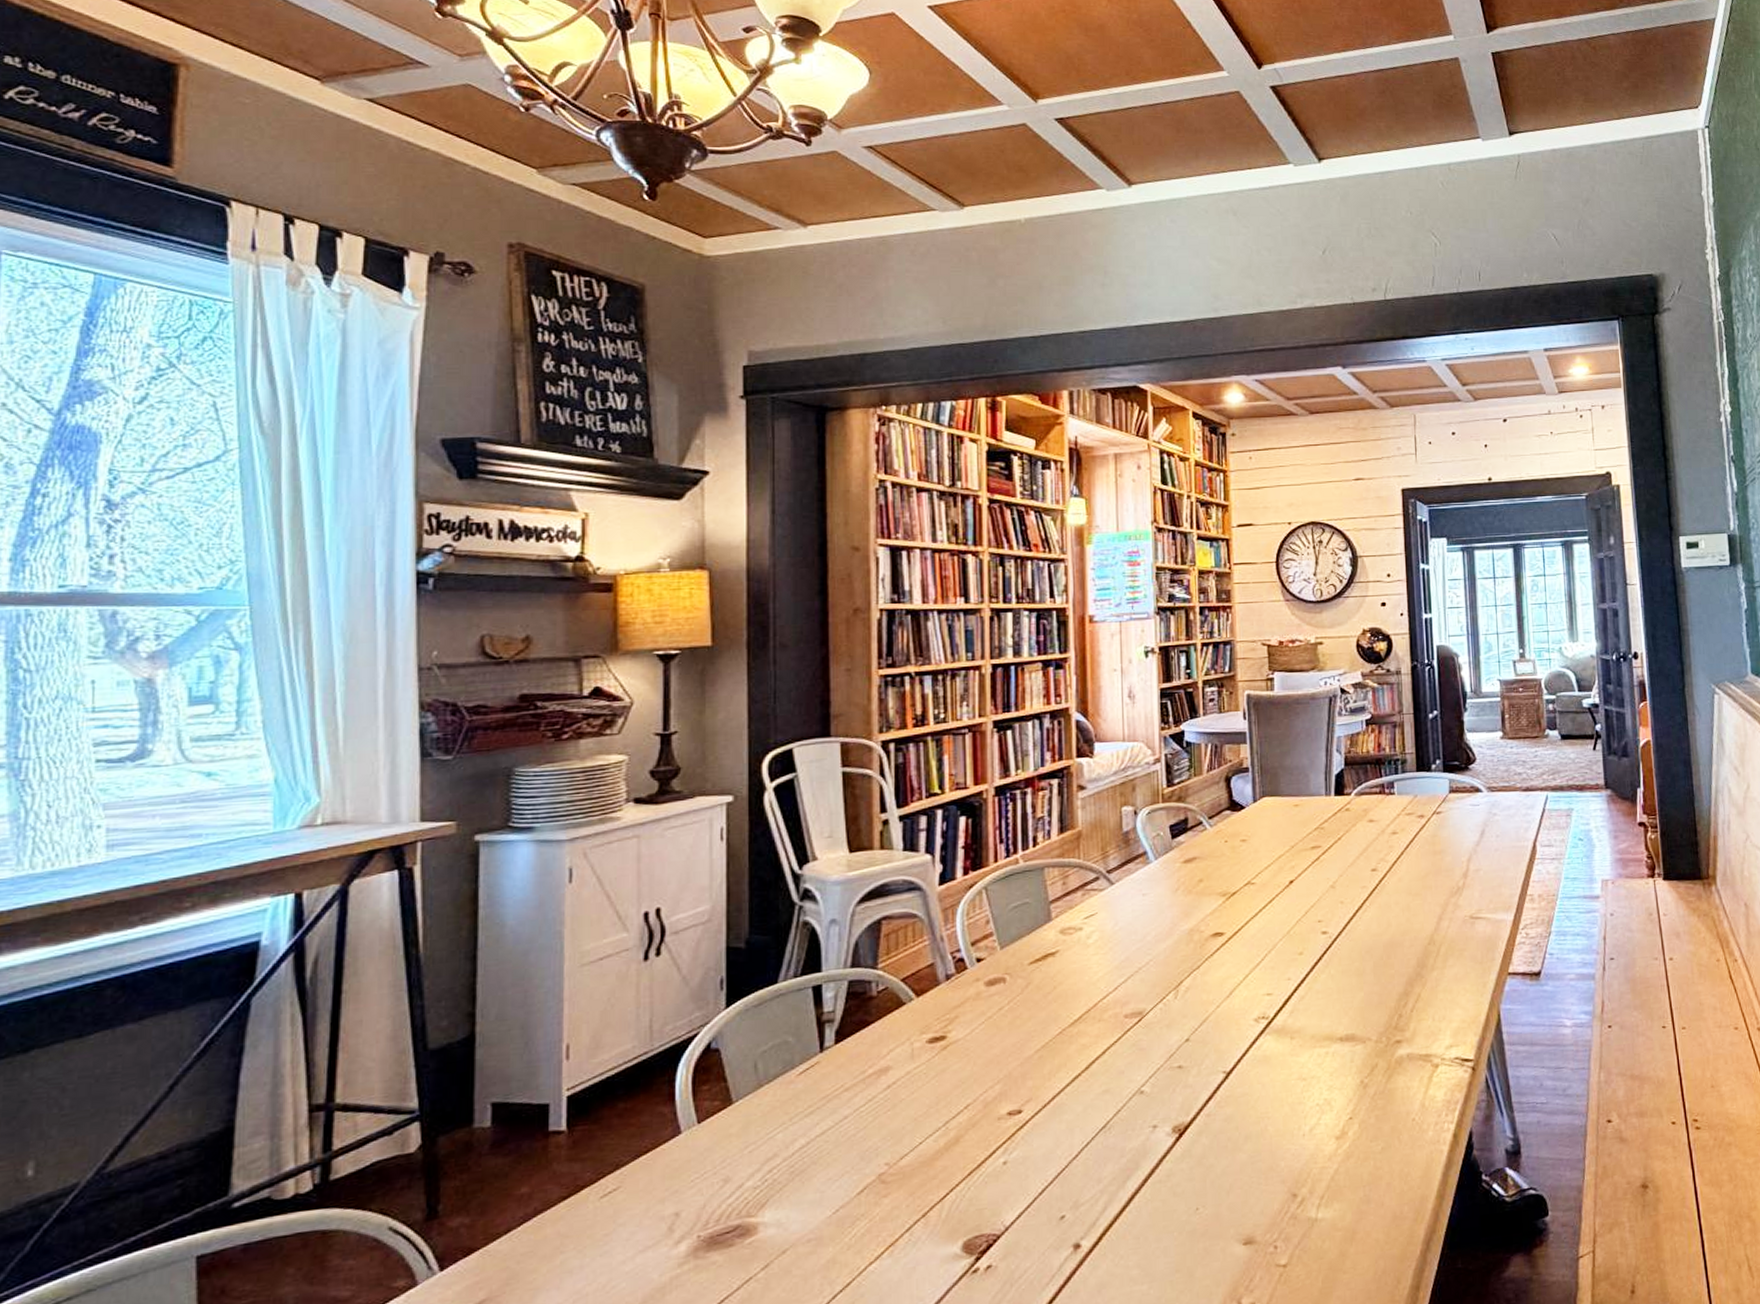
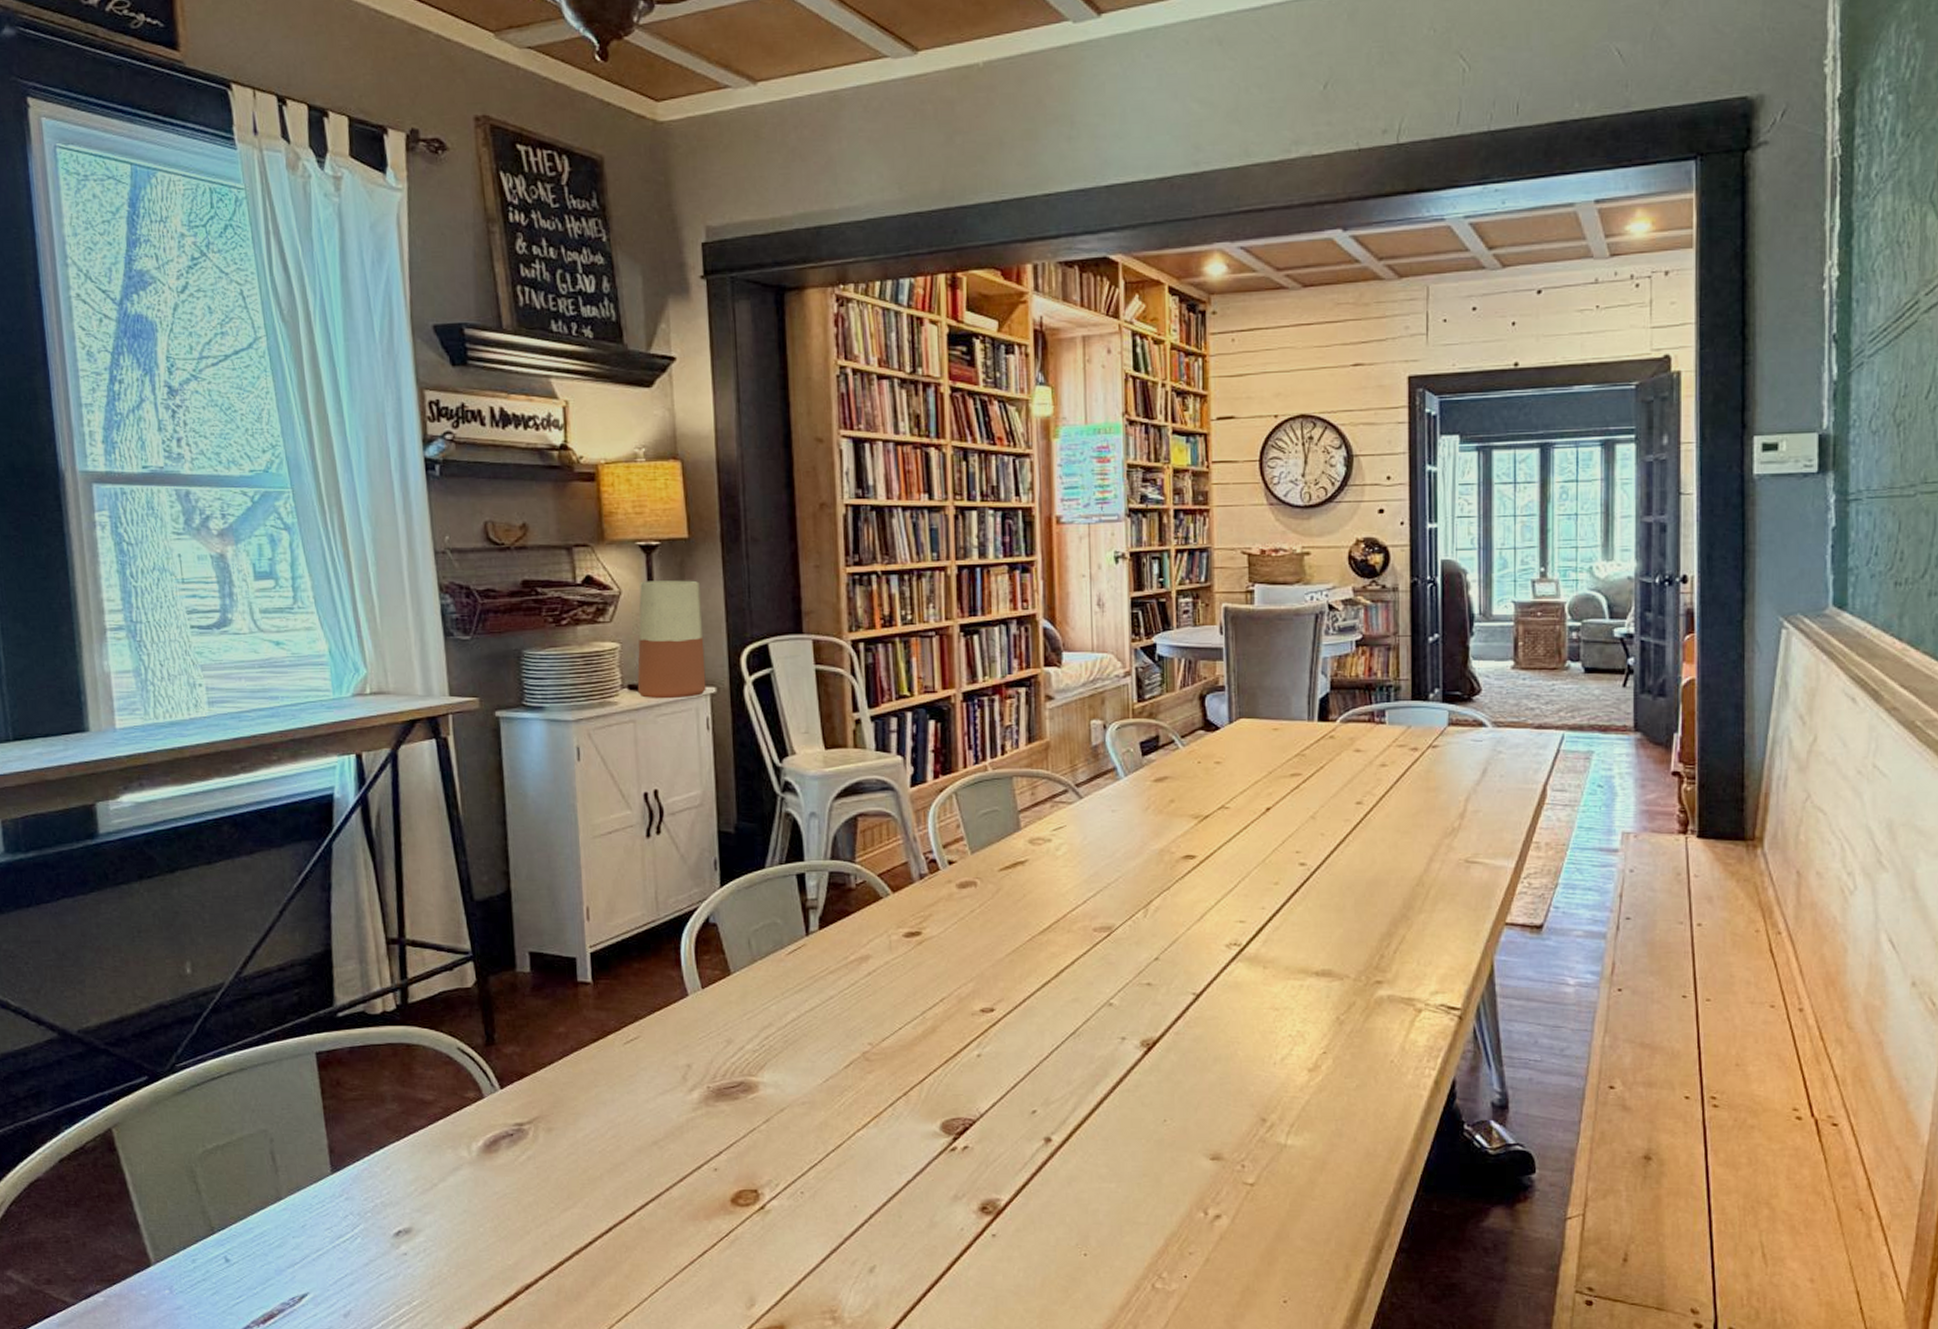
vase: none [644,688,723,812] -> present [637,580,706,699]

